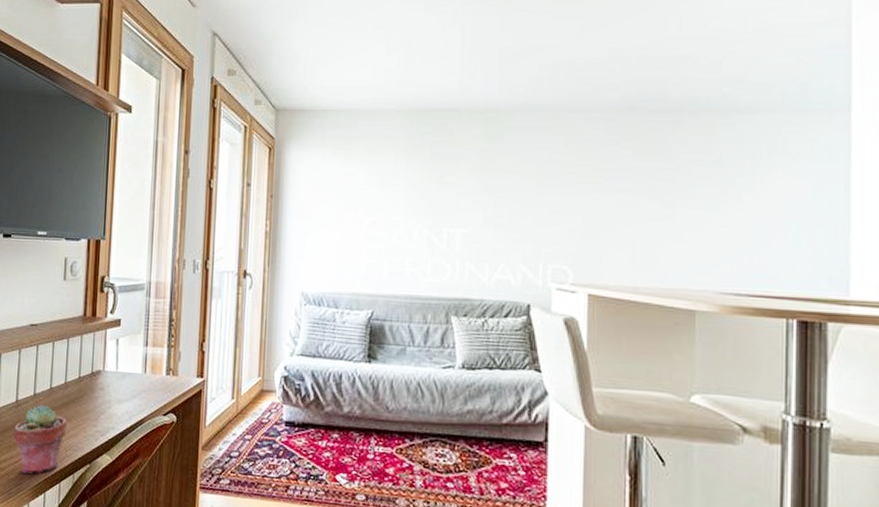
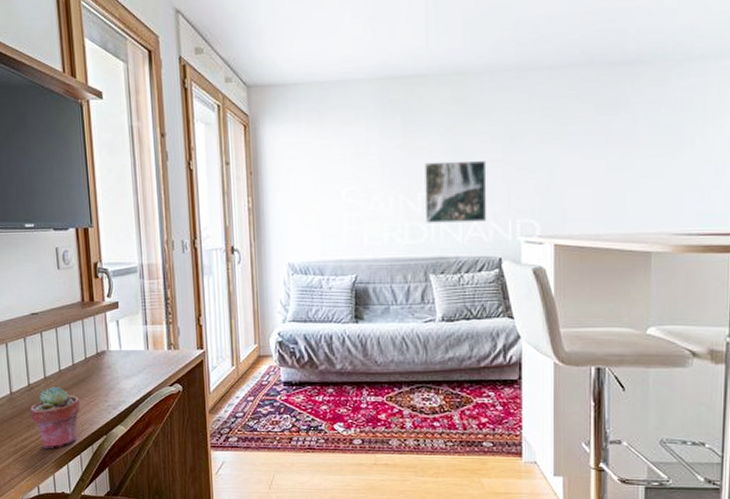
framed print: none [450,198,518,264] -> present [425,160,487,223]

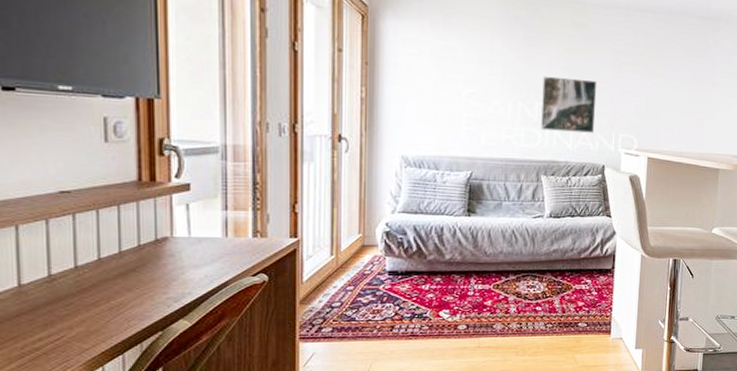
potted succulent: present [30,387,80,449] -> none [49,277,127,351]

